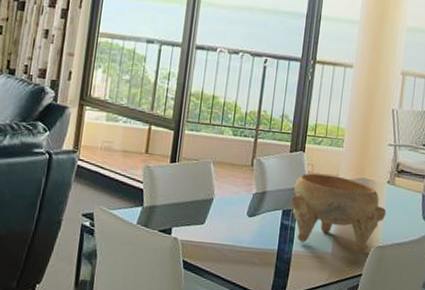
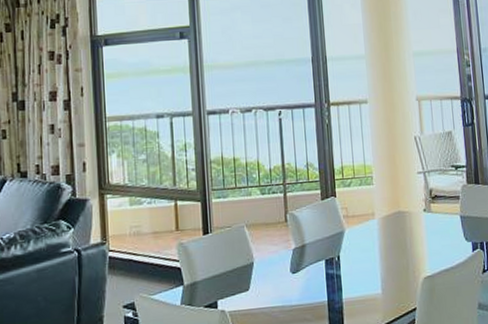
decorative bowl: present [290,173,387,252] -> none [331,214,429,289]

